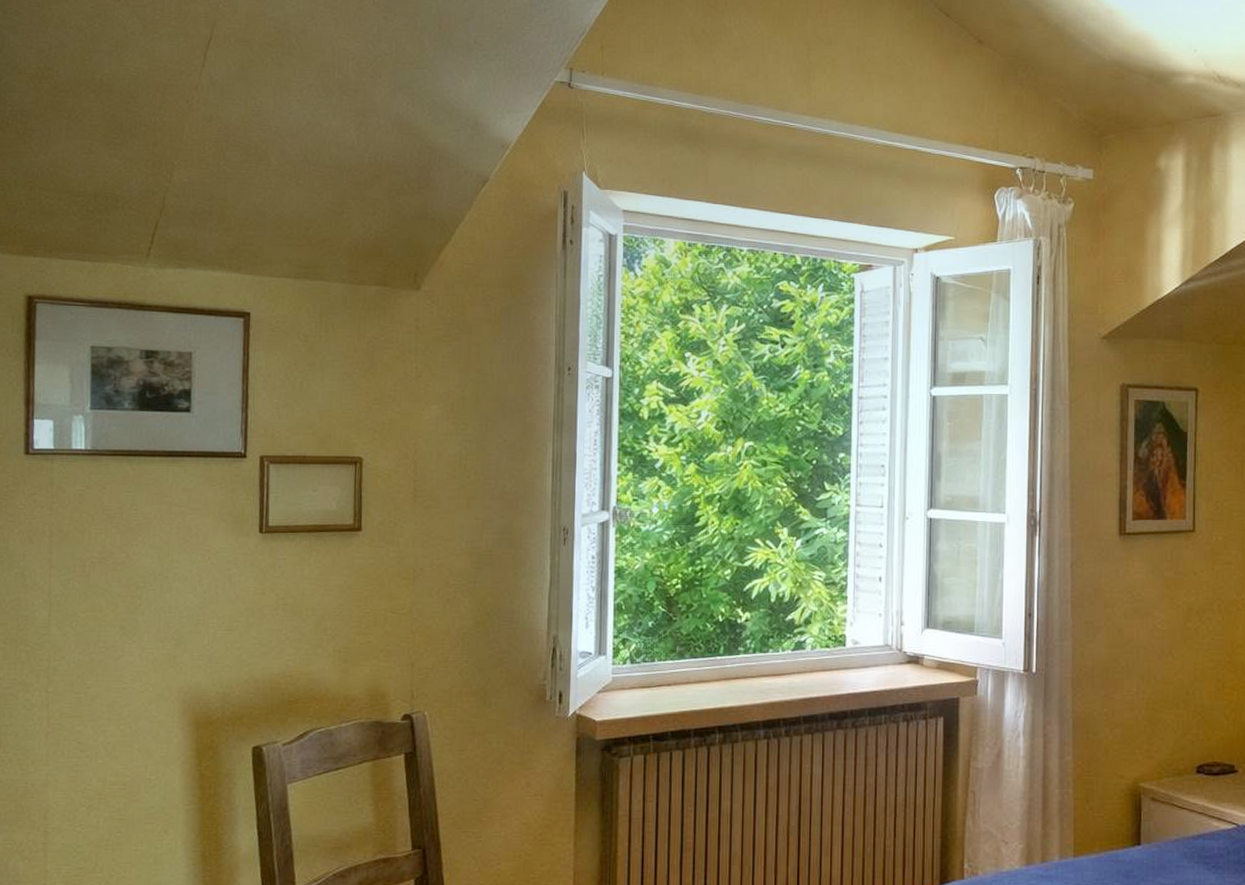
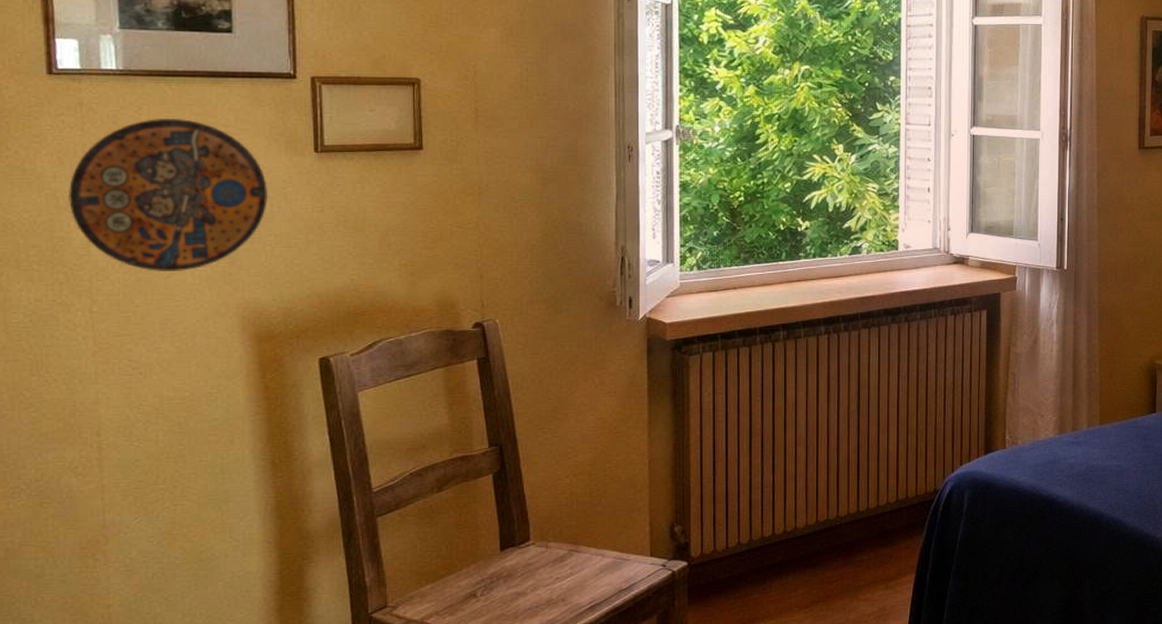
manhole cover: none [34,497,215,654] -> present [68,118,269,273]

